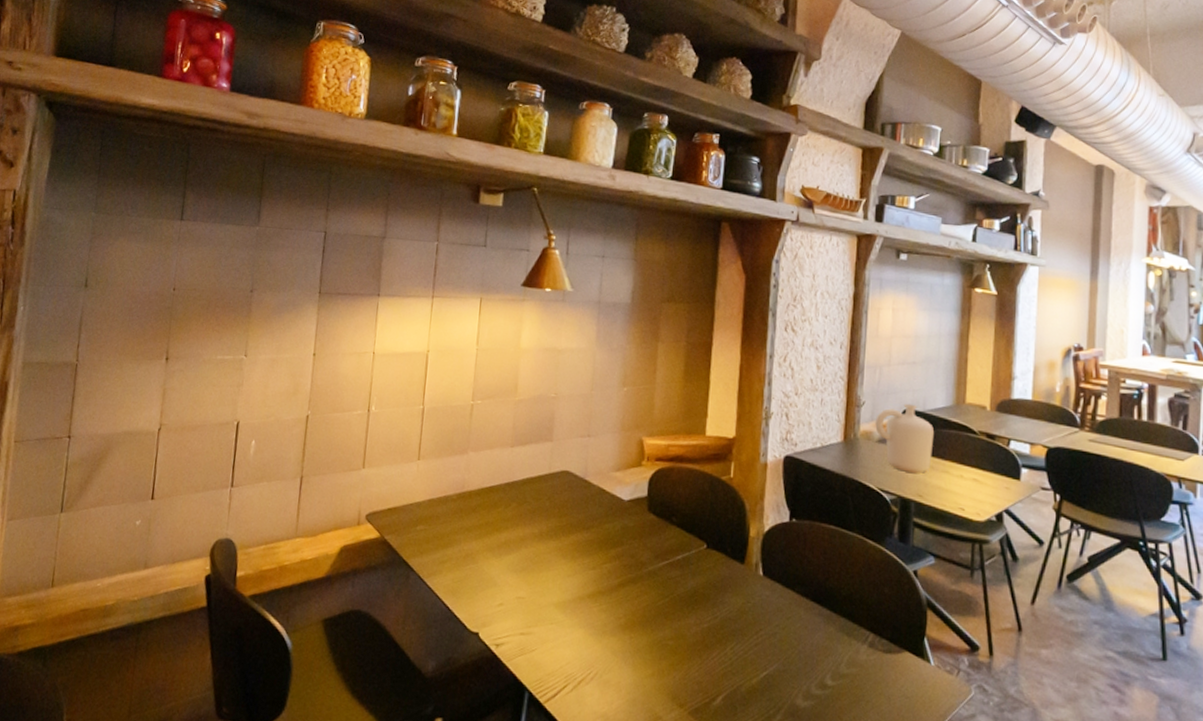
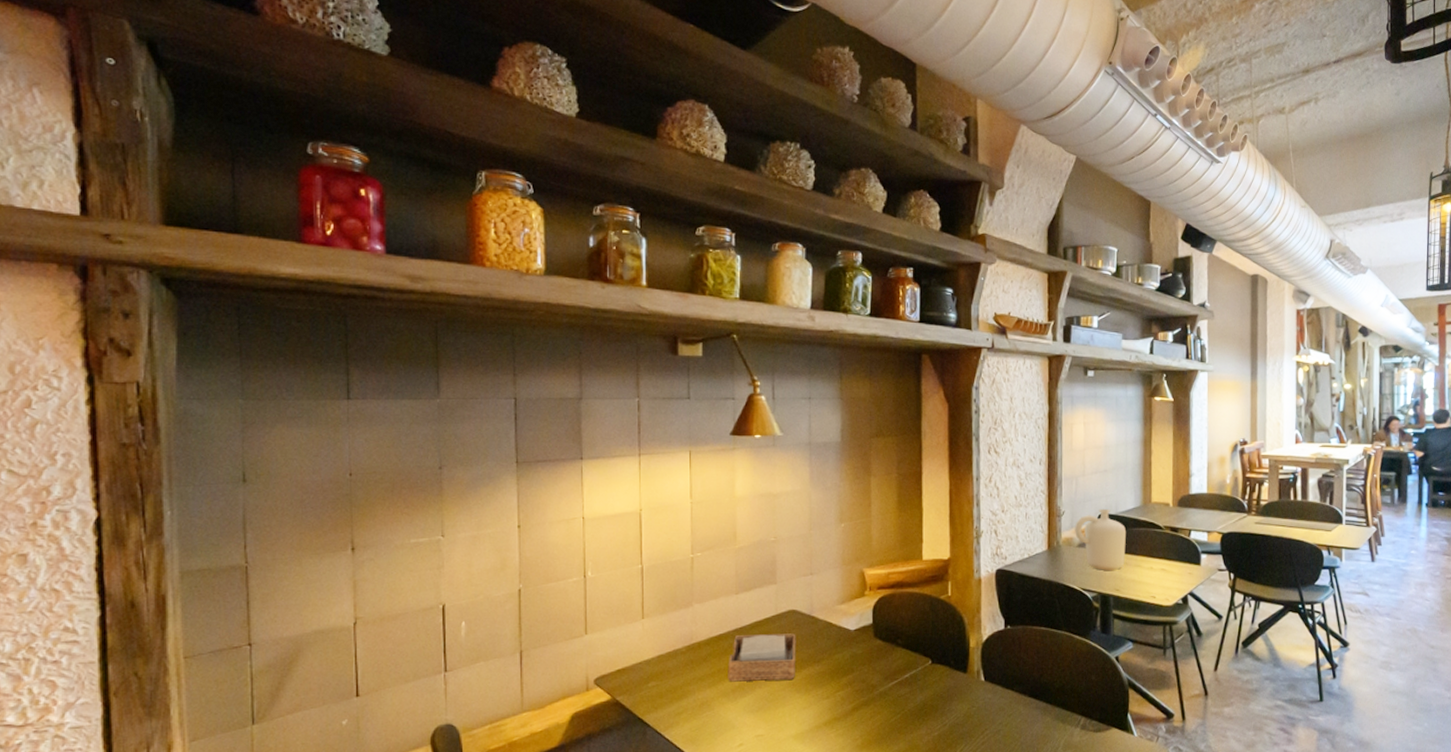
napkin holder: none [494,489,568,544] -> present [728,633,796,682]

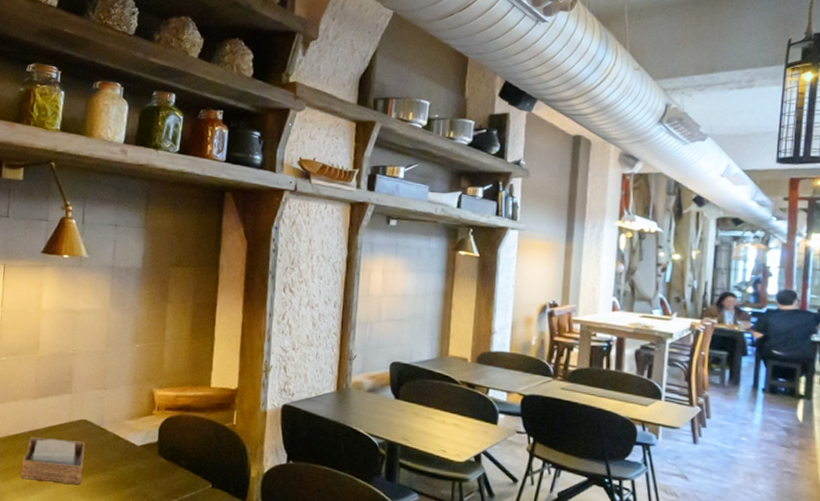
water jug: present [1075,508,1127,571] -> none [365,356,420,420]

